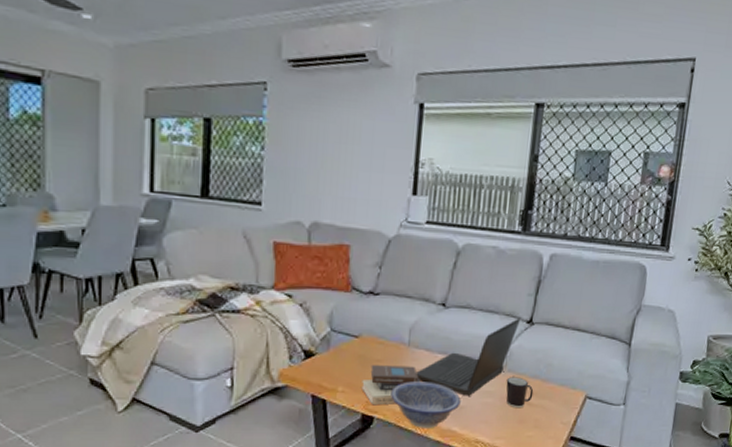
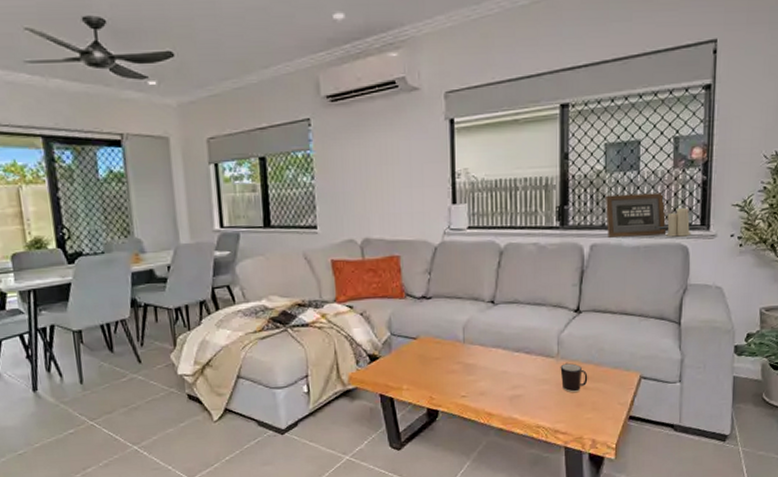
books: present [361,365,421,406] -> none [424,361,479,400]
decorative bowl: present [390,381,461,428] -> none [452,374,518,418]
laptop computer: present [416,318,520,396] -> none [473,307,567,385]
picture frame: none [568,204,629,252] -> present [605,192,667,238]
candle: none [625,225,652,256] -> present [665,207,692,237]

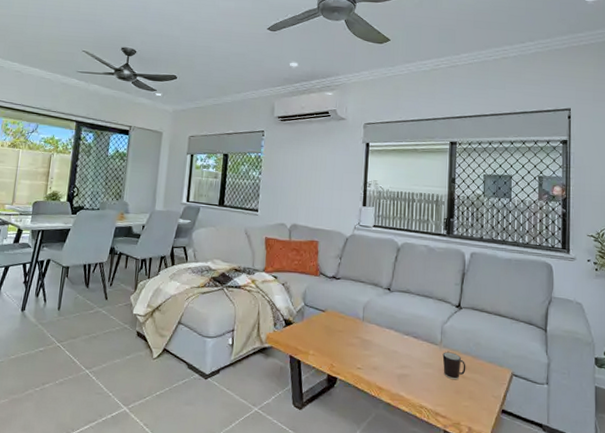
picture frame: present [605,192,667,238] -> none [483,214,534,252]
candle: present [665,207,692,237] -> none [532,232,555,256]

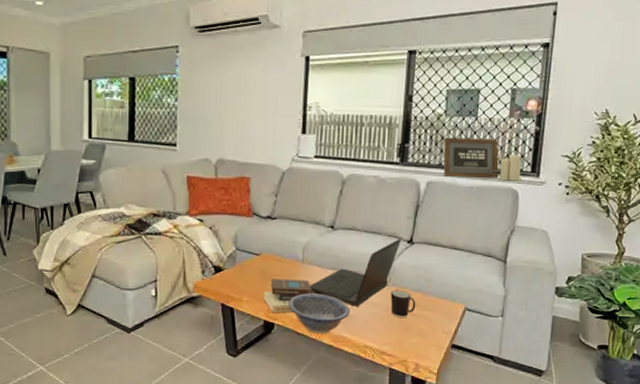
books: none [327,334,374,368] -> present [263,279,315,314]
decorative bowl: none [350,350,406,392] -> present [288,293,350,334]
laptop computer: none [369,302,450,366] -> present [310,238,401,307]
picture frame: none [483,214,534,252] -> present [443,137,499,178]
candle: none [532,232,555,256] -> present [497,154,523,181]

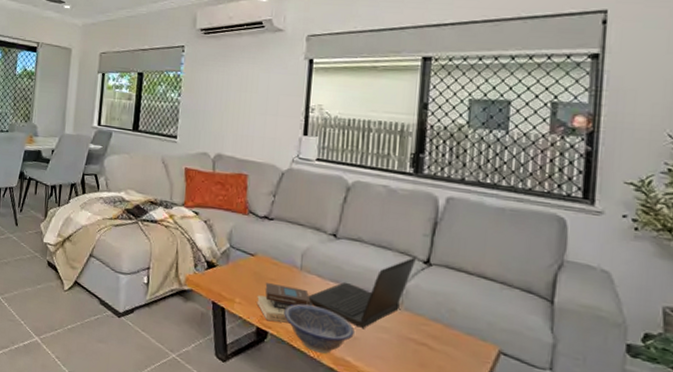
mug: present [390,290,416,318] -> none [403,316,435,351]
picture frame: present [443,137,499,178] -> none [466,150,539,201]
candle: present [497,154,523,181] -> none [537,175,572,208]

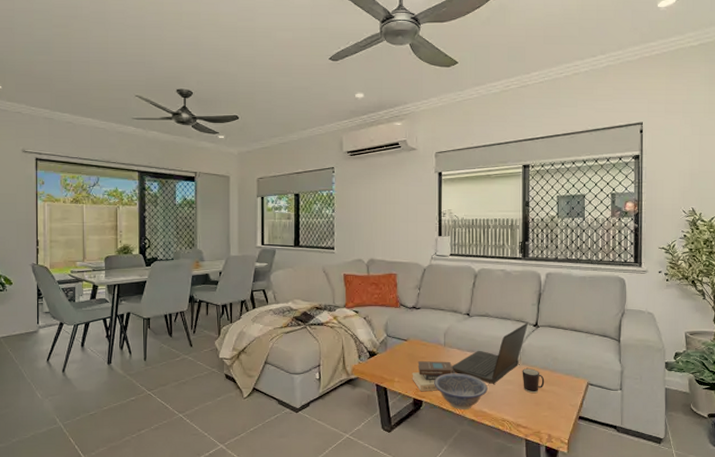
mug: none [403,316,435,351] -> present [522,368,545,394]

